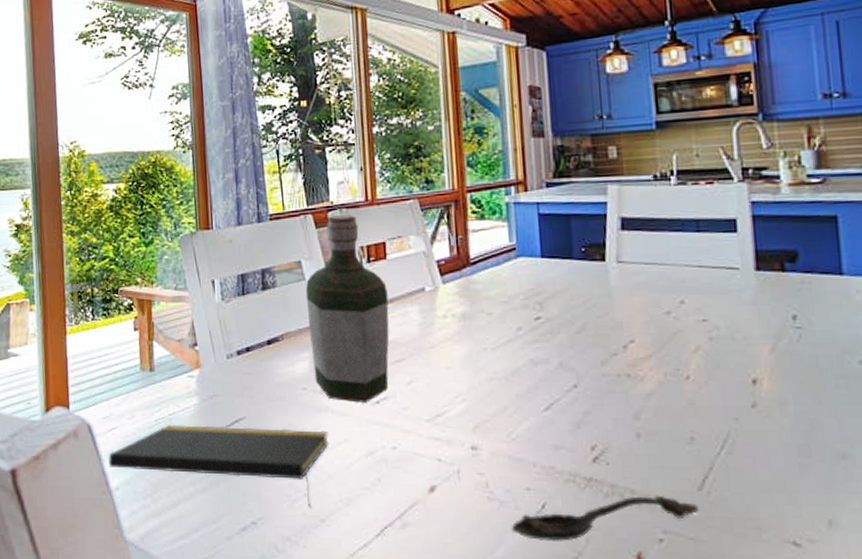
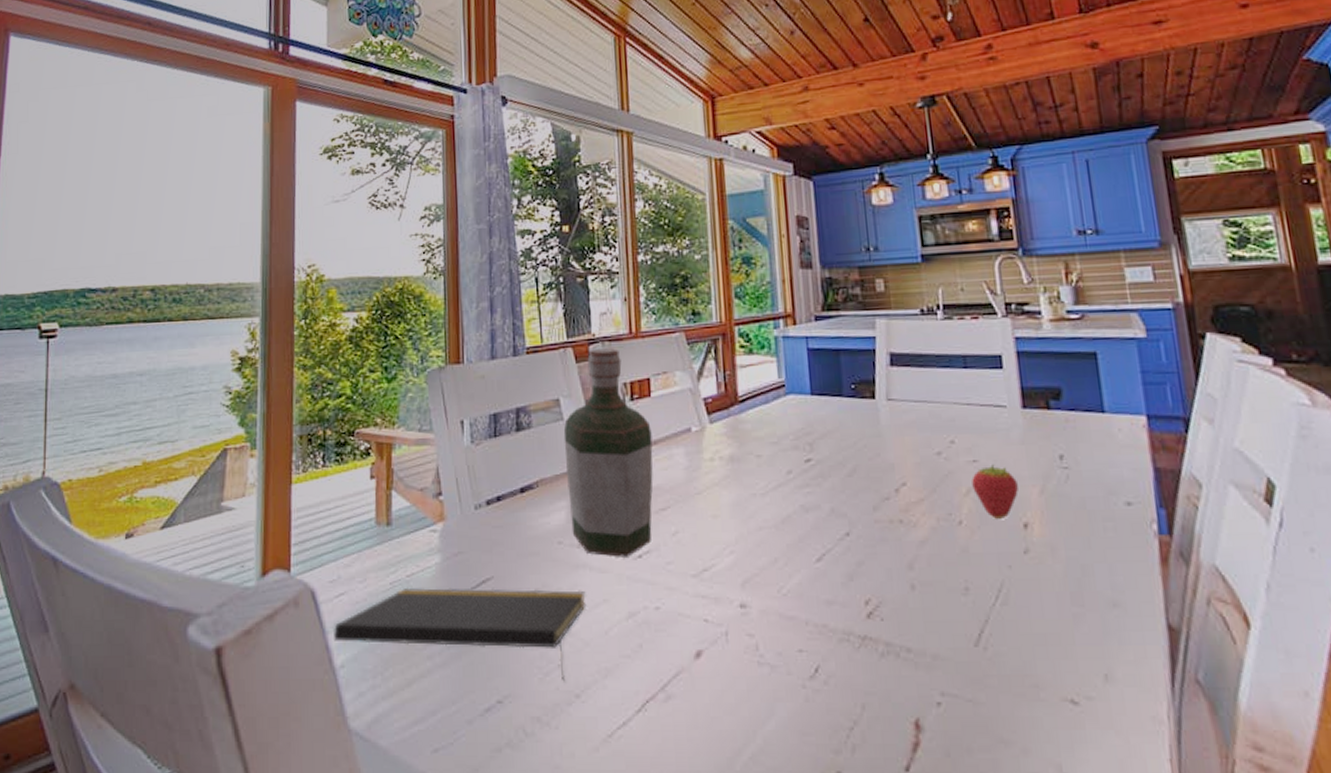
spoon: present [511,495,698,541] -> none [782,653,976,709]
fruit: none [701,324,748,376] -> present [972,464,1018,520]

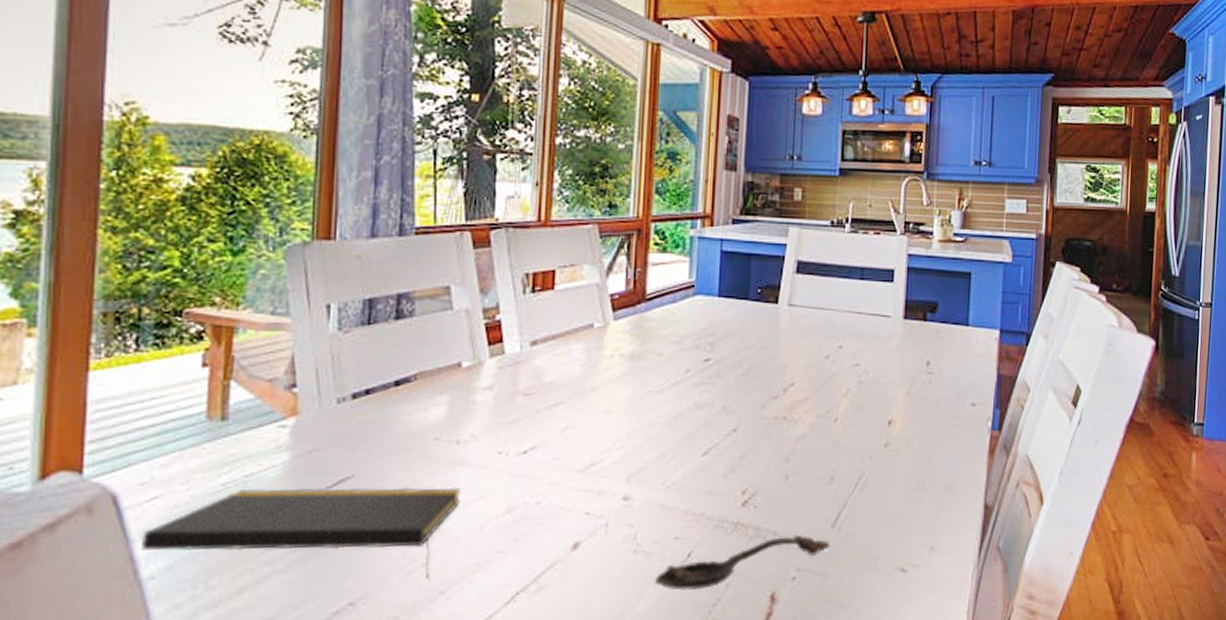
bottle: present [563,348,653,557] -> none [451,235,551,453]
spoon: none [782,653,976,709] -> present [654,534,829,590]
fruit: present [972,464,1018,520] -> none [851,368,889,418]

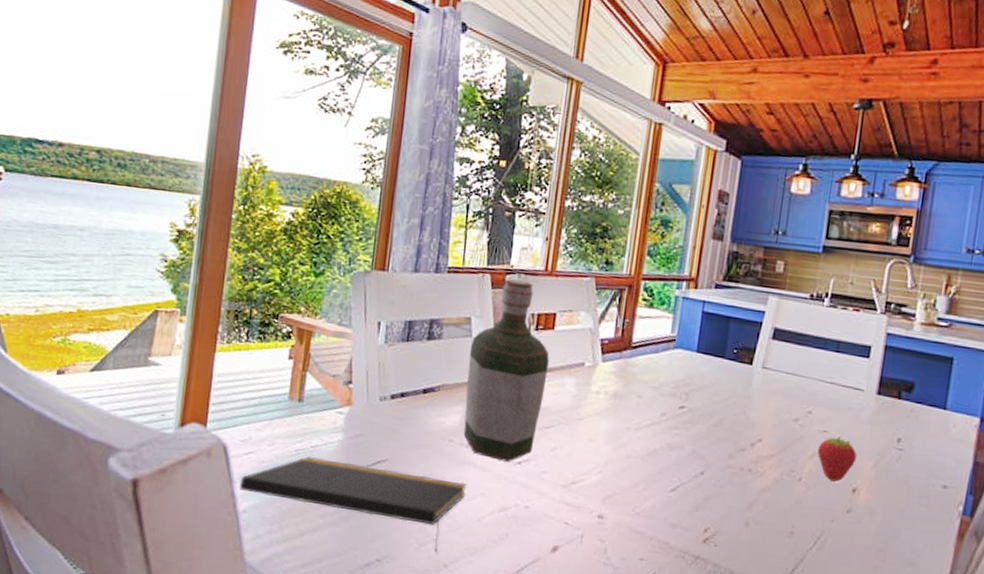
bottle: none [451,235,551,453] -> present [463,279,549,462]
fruit: none [851,368,889,418] -> present [817,436,857,483]

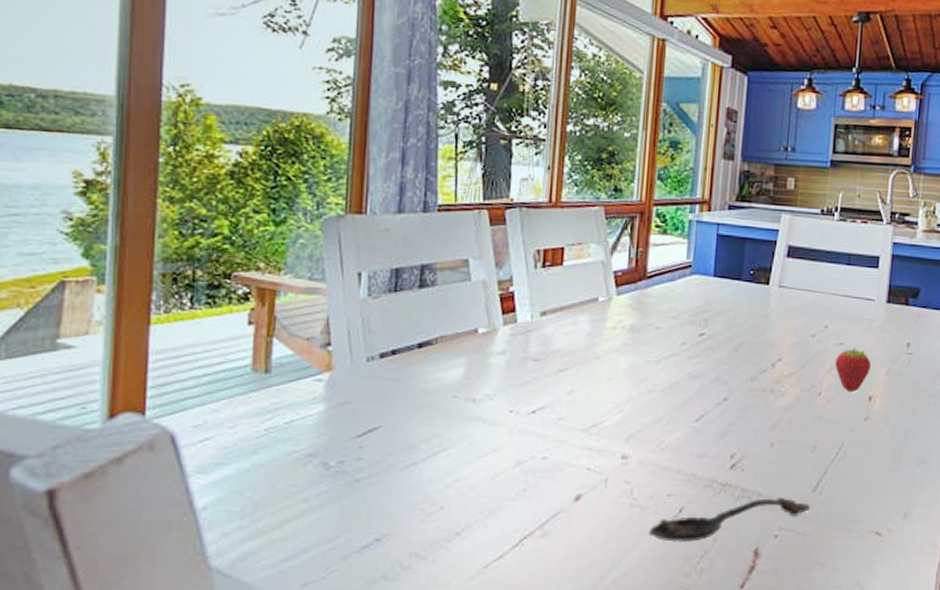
notepad: present [240,456,467,553] -> none [196,433,476,522]
bottle: present [463,279,549,462] -> none [468,214,560,412]

